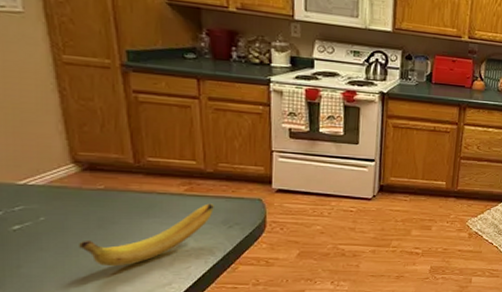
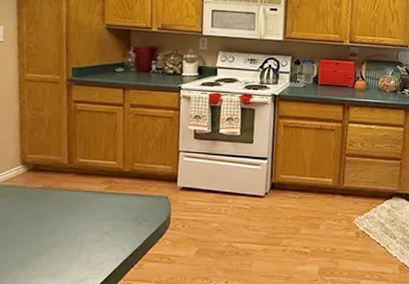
banana: present [78,203,214,267] -> none [16,201,128,261]

